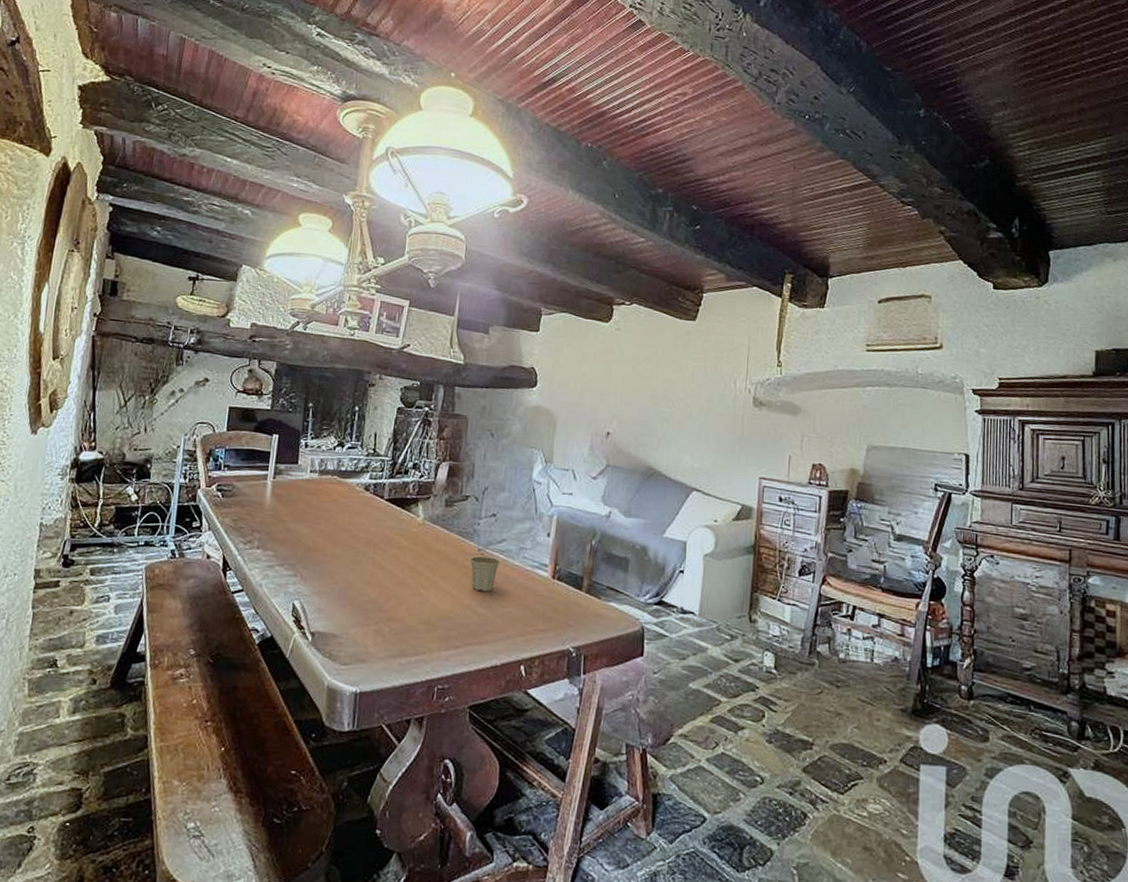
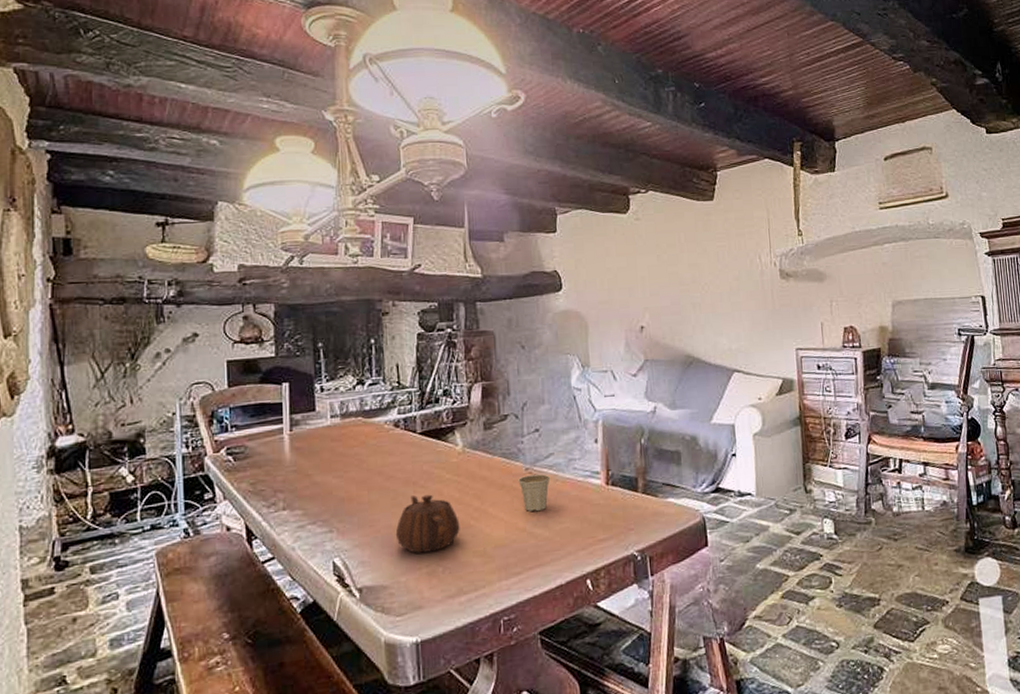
teapot: none [351,556,411,612] -> present [395,494,460,553]

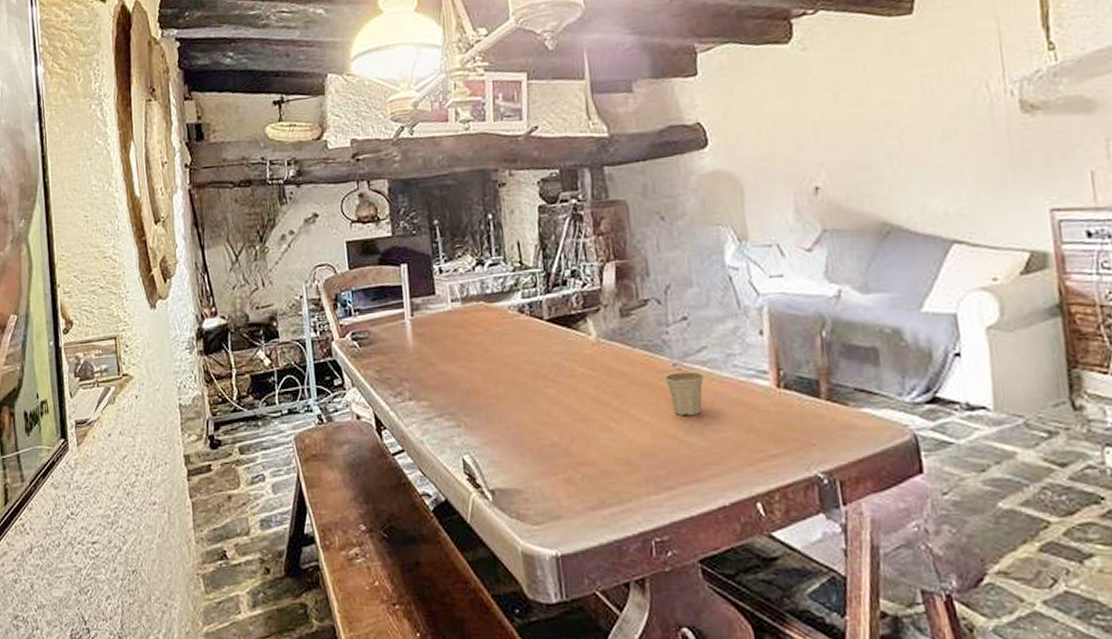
teapot: present [395,494,460,553] -> none [526,390,599,456]

